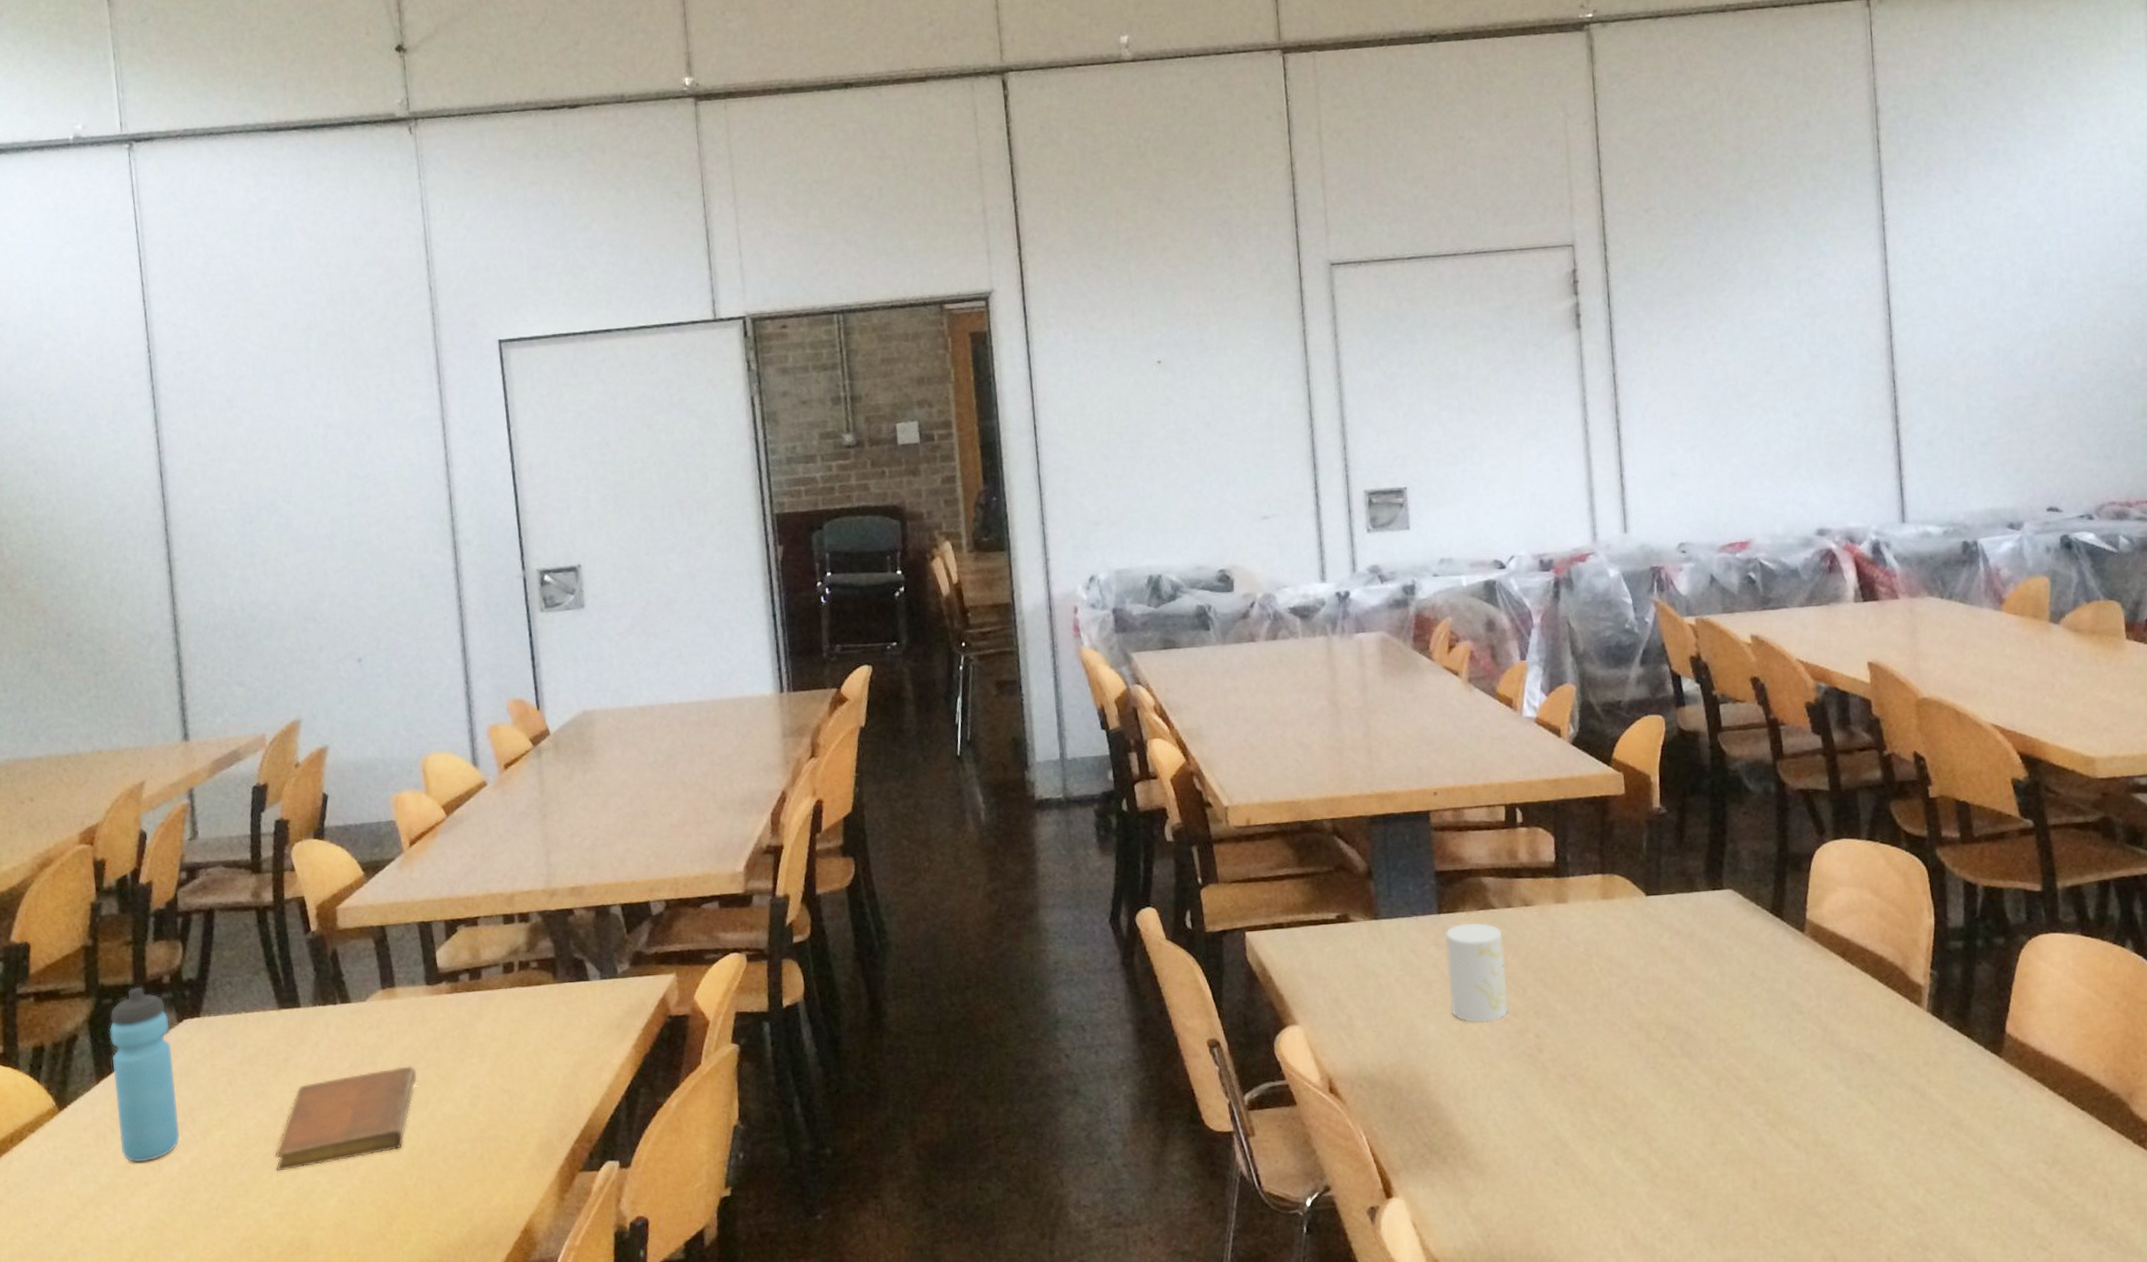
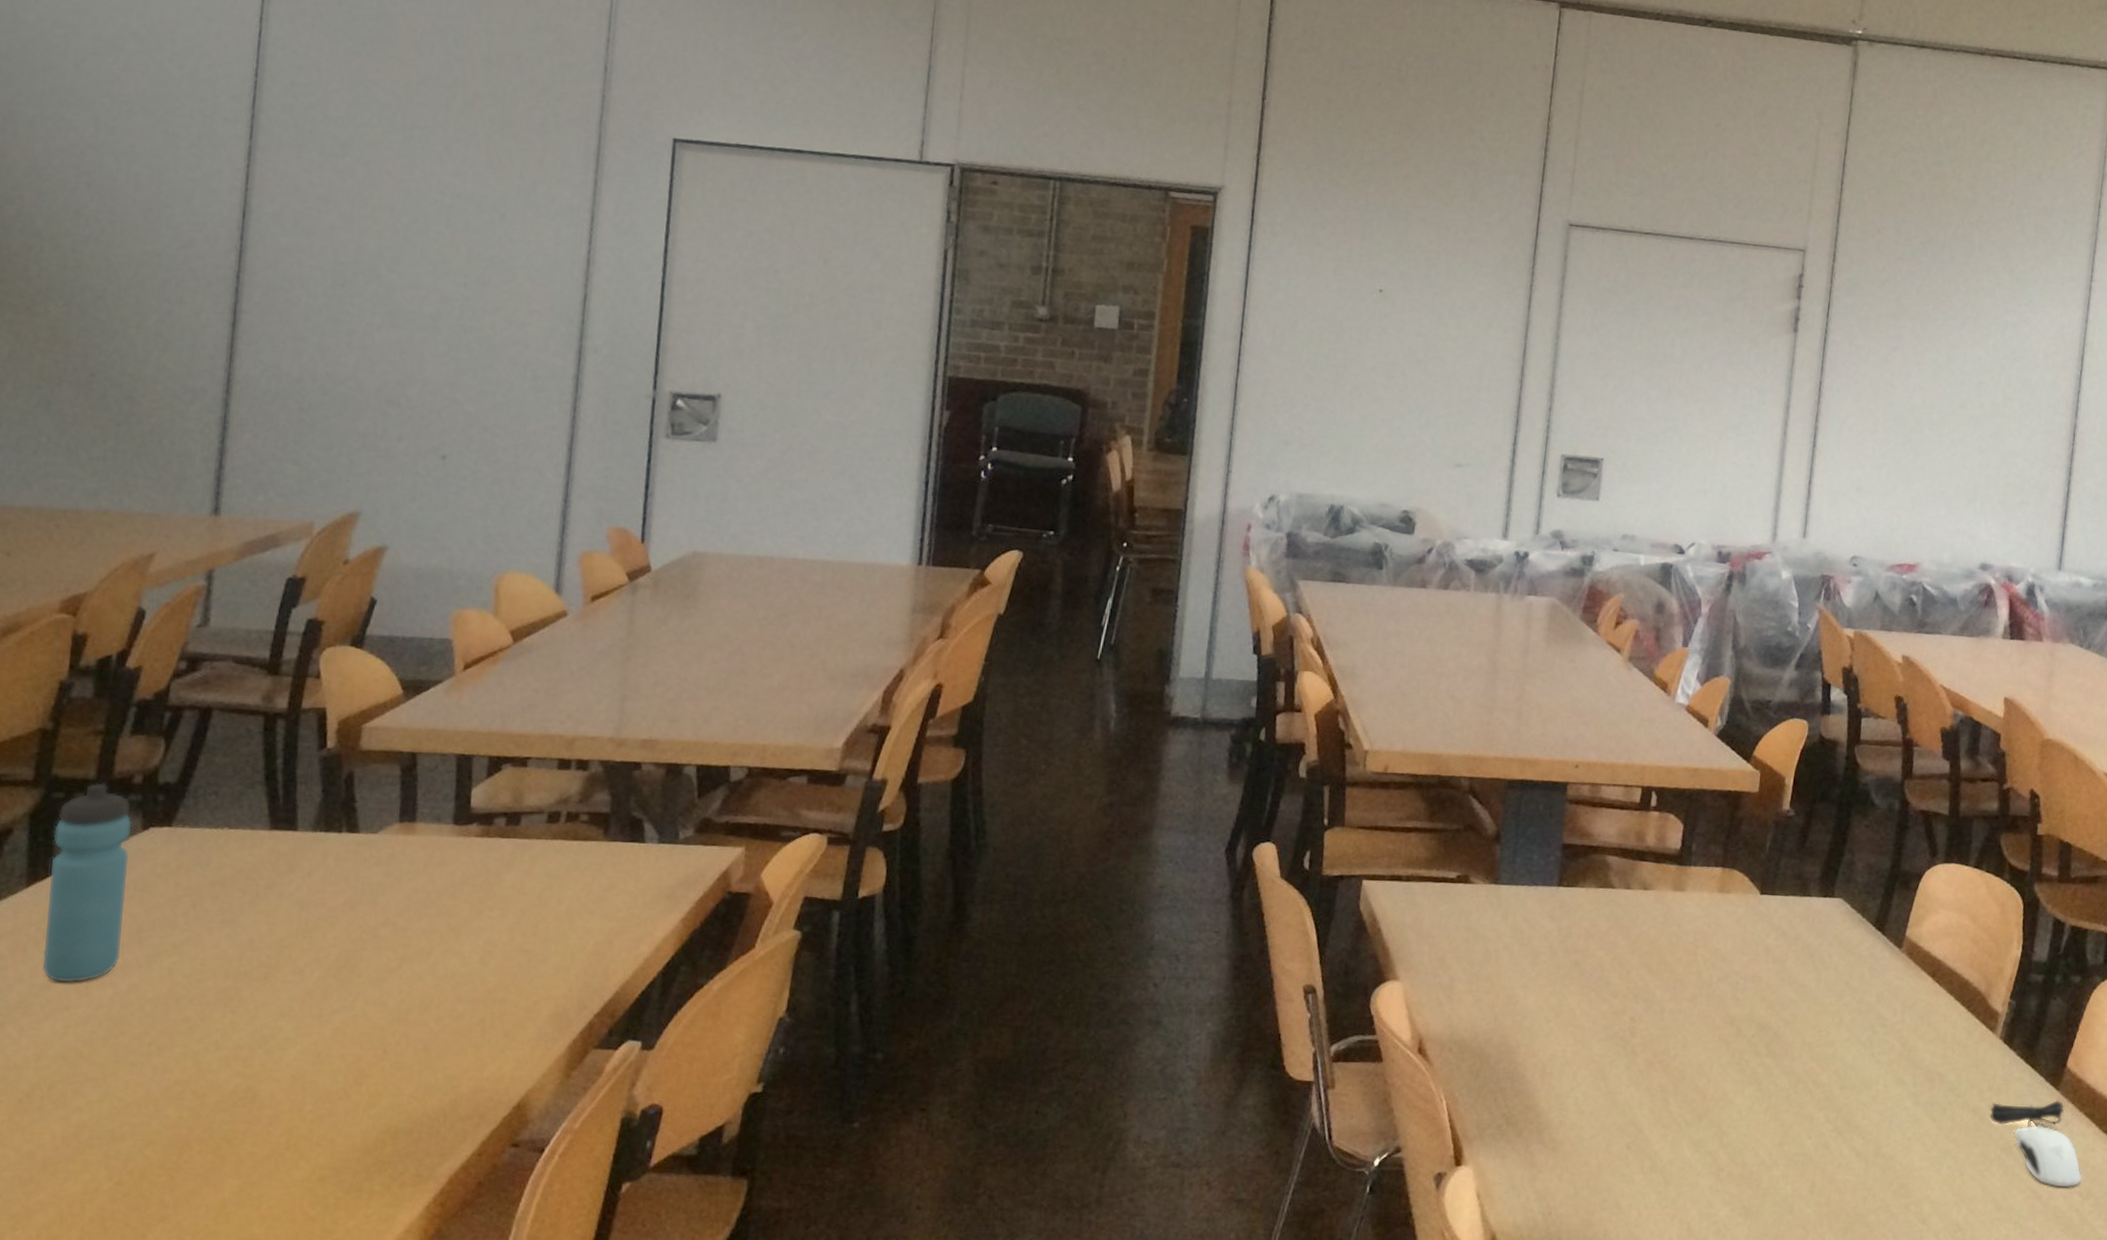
notebook: present [275,1066,417,1171] -> none [232,910,424,1011]
cup: present [1445,922,1509,1023] -> none [1554,898,1617,1001]
computer mouse: none [1929,1067,2045,1158] -> present [1989,1099,2083,1188]

